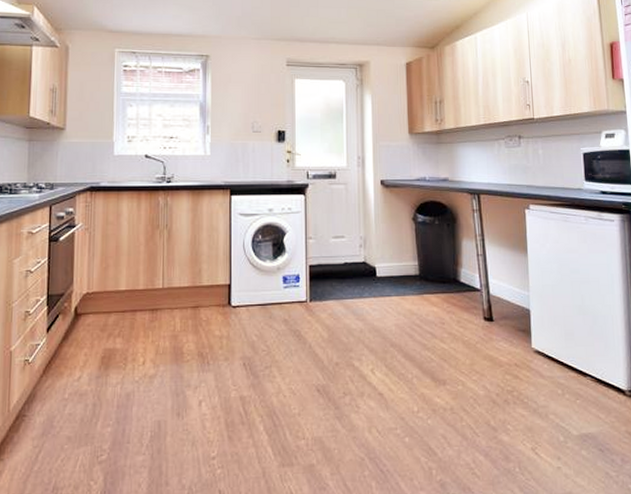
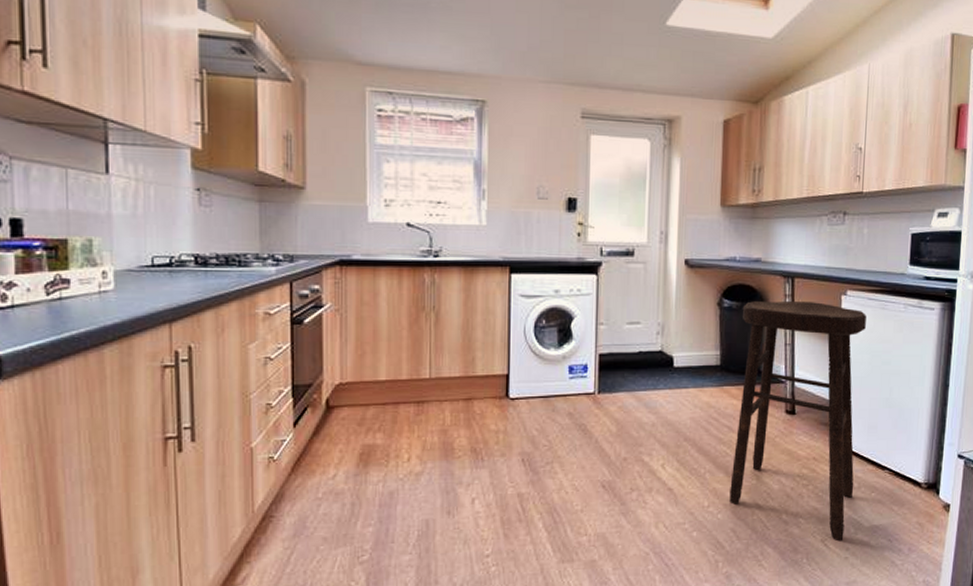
stool: none [436,215,559,450] -> present [729,300,866,542]

